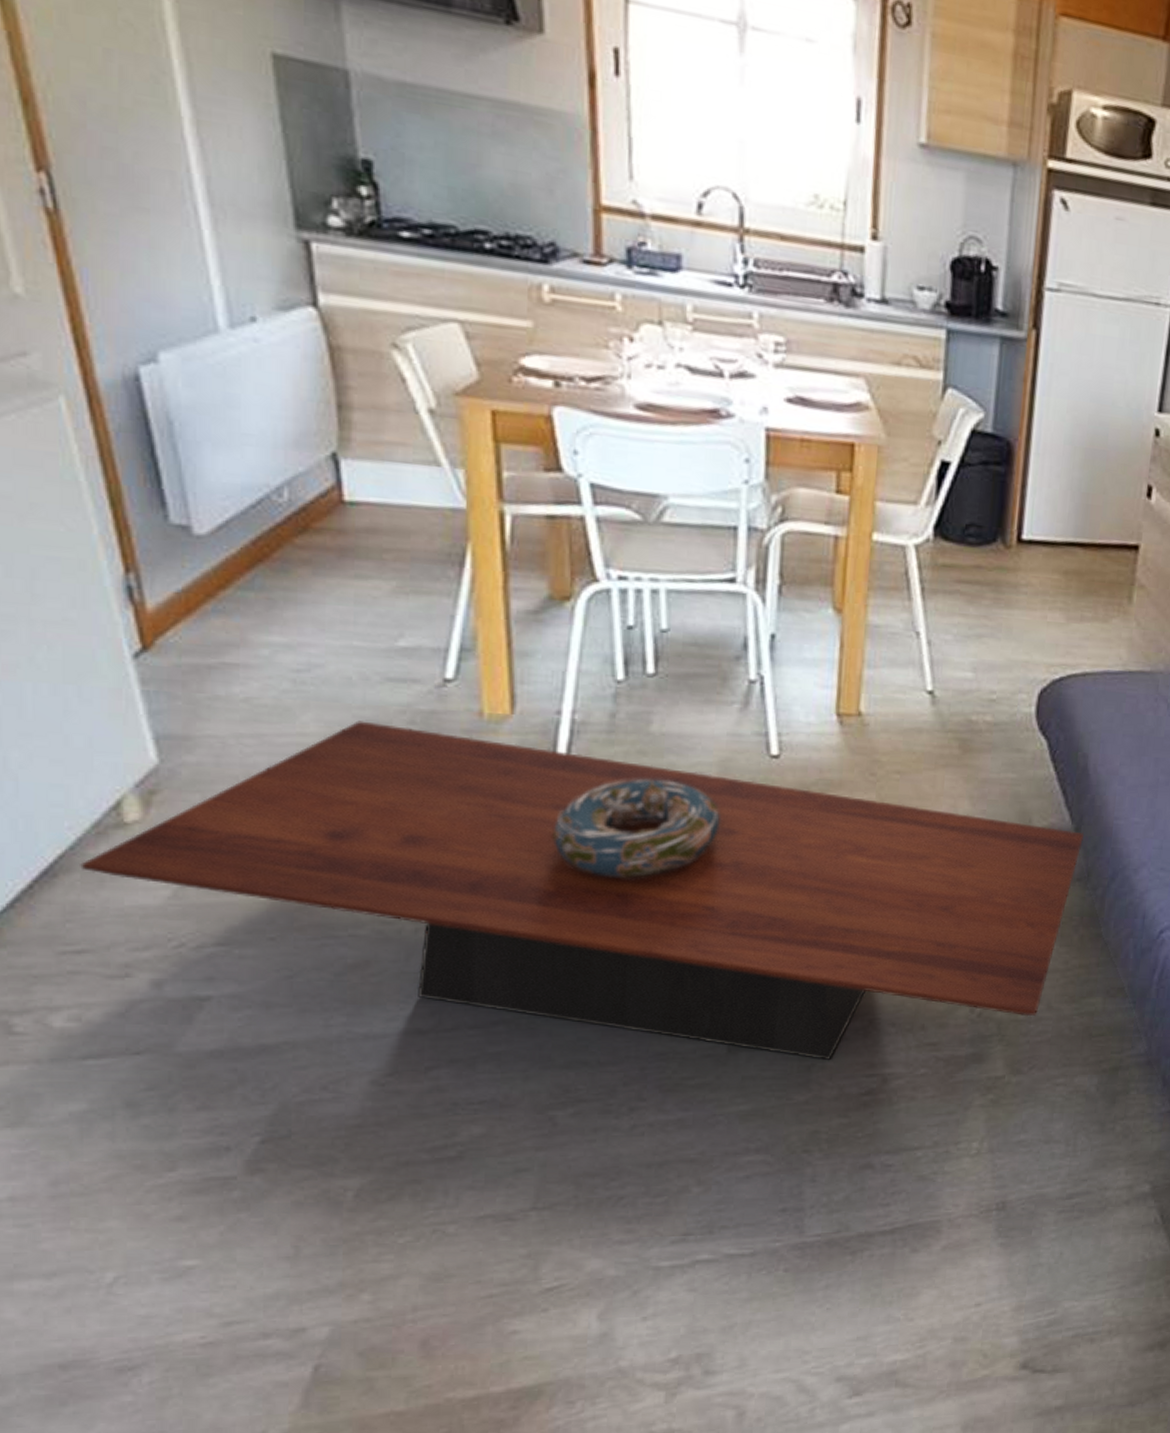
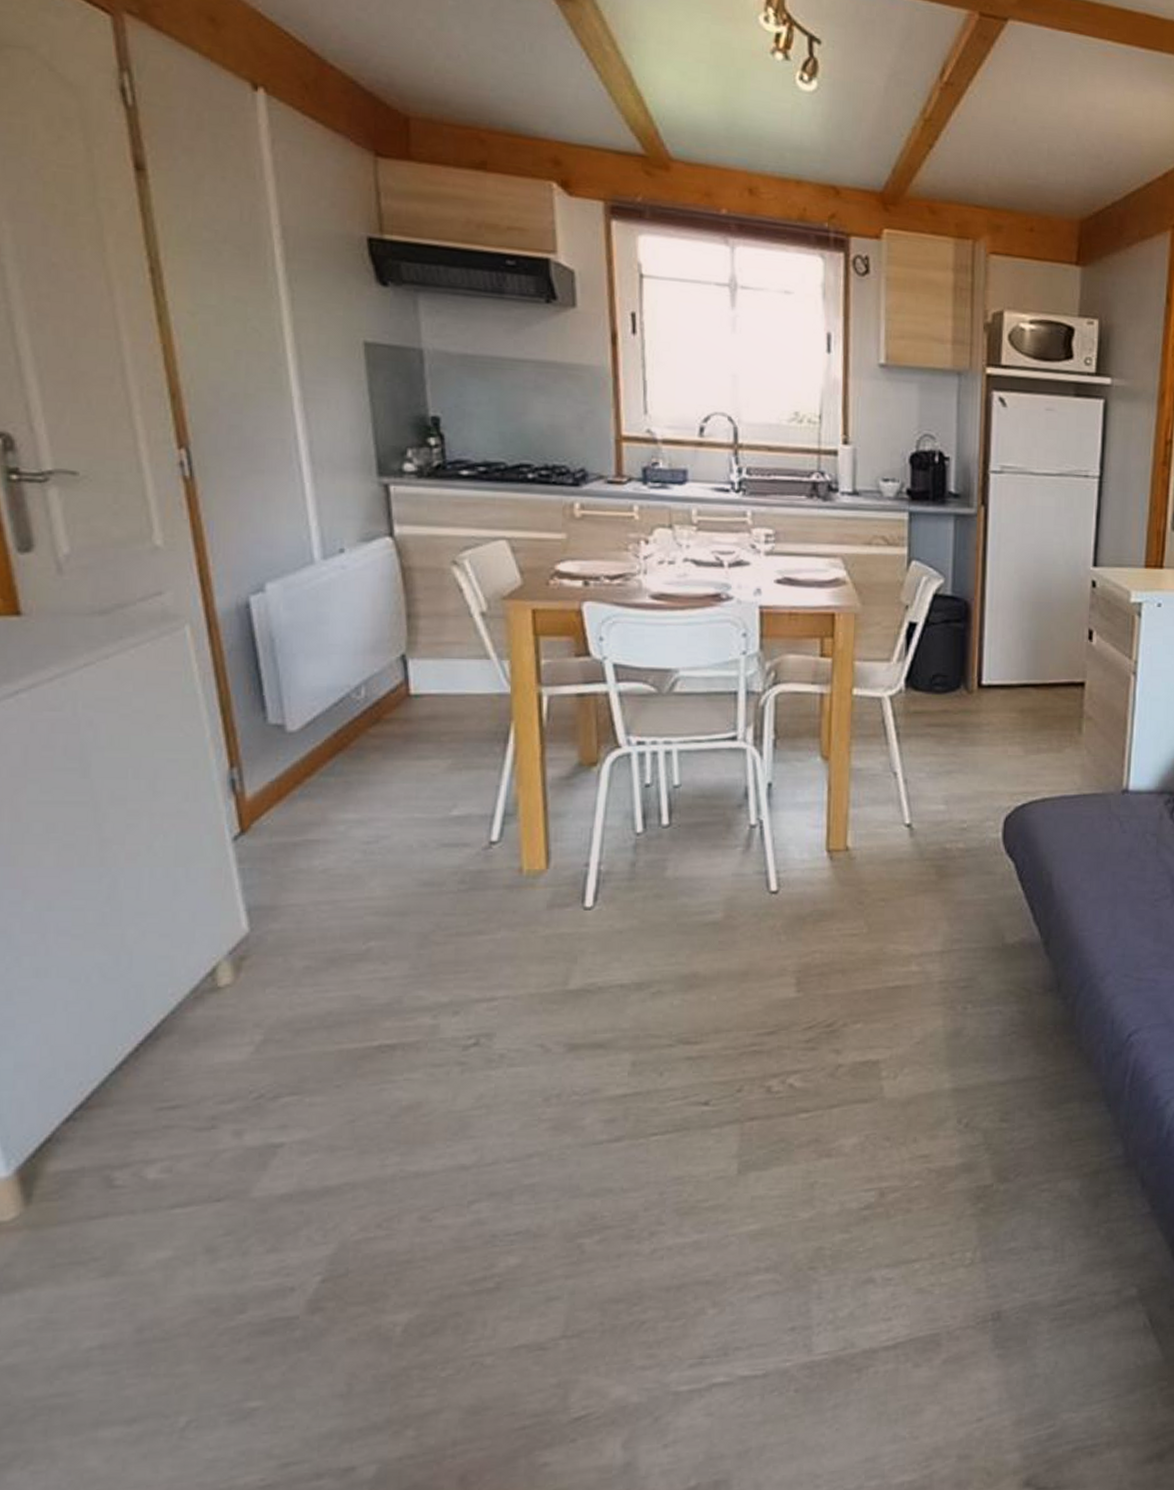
coffee table: present [80,720,1084,1061] -> none [179,883,1052,1177]
decorative bowl: present [552,777,722,879] -> none [581,918,728,1013]

